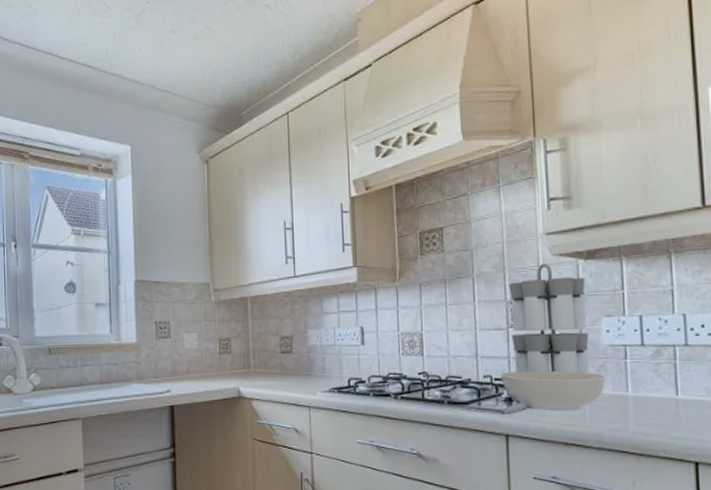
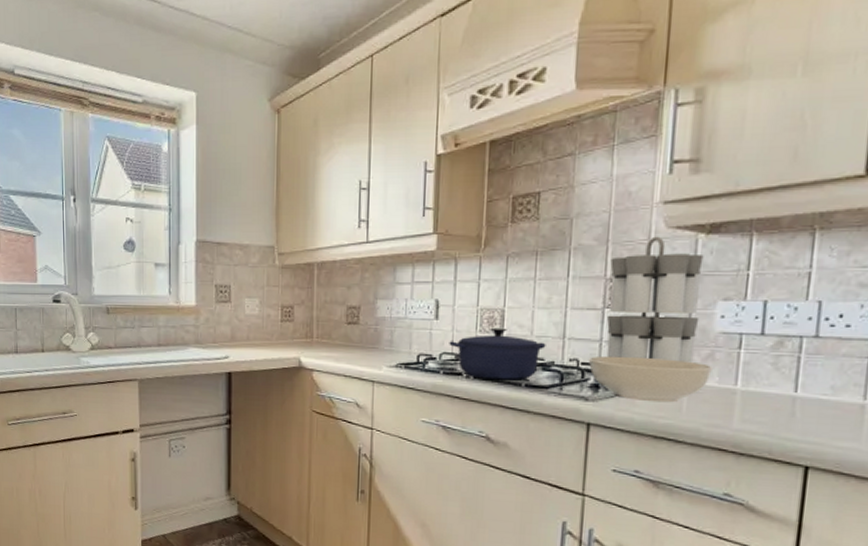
cooking pot: none [376,350,462,400] -> present [449,327,546,382]

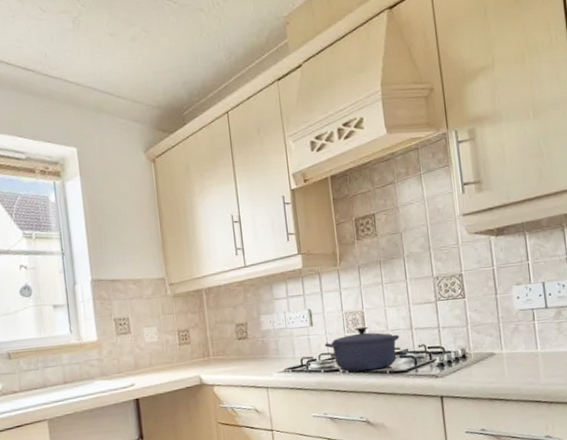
bowl: present [588,355,714,403] -> none [432,335,520,372]
spice rack: present [606,236,704,363] -> none [434,241,506,340]

